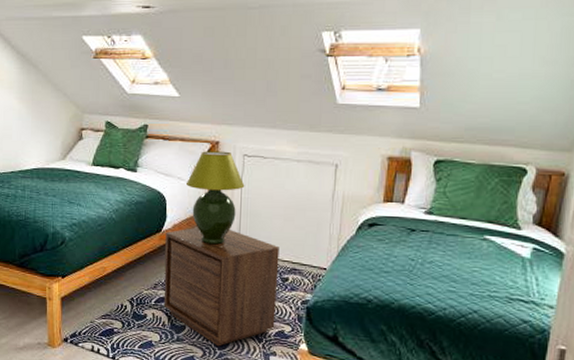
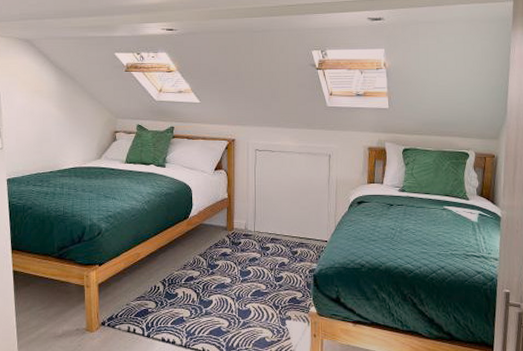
nightstand: present [163,228,280,347] -> none [192,213,289,316]
table lamp: present [187,151,245,245] -> none [209,147,258,227]

